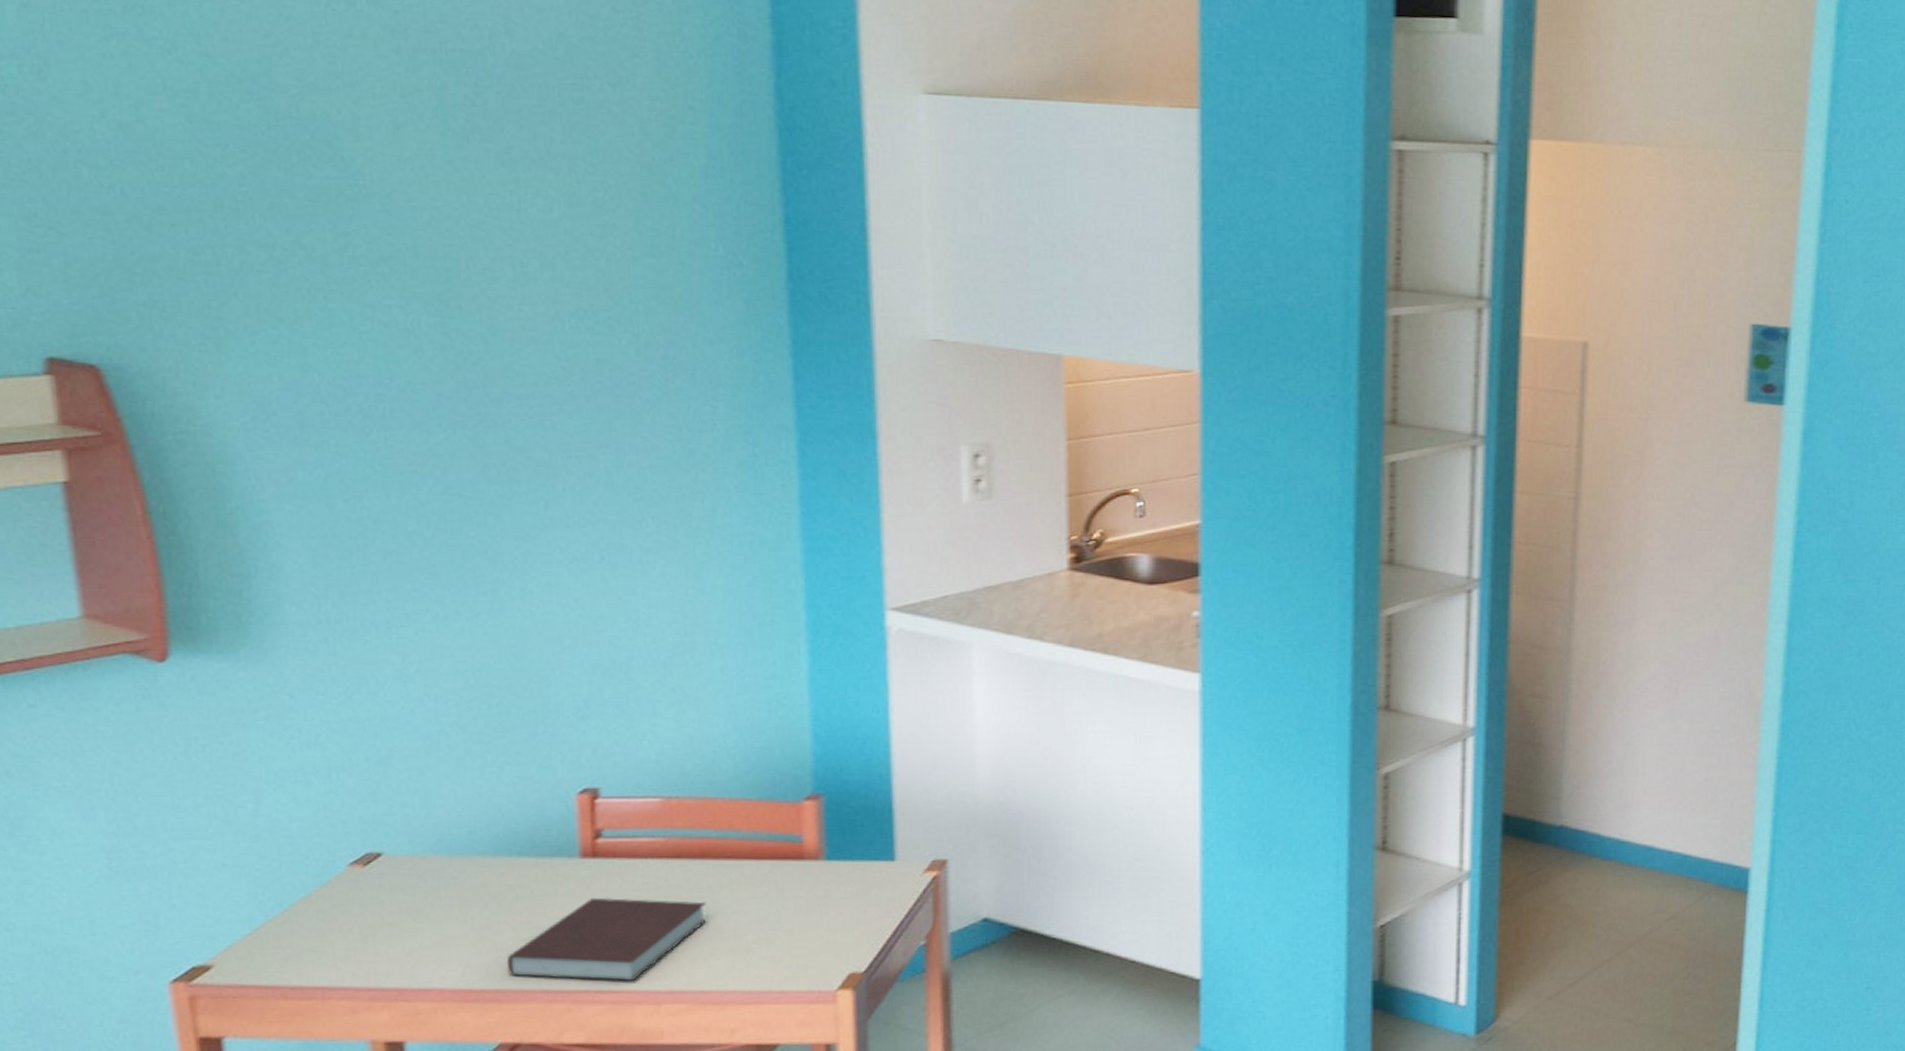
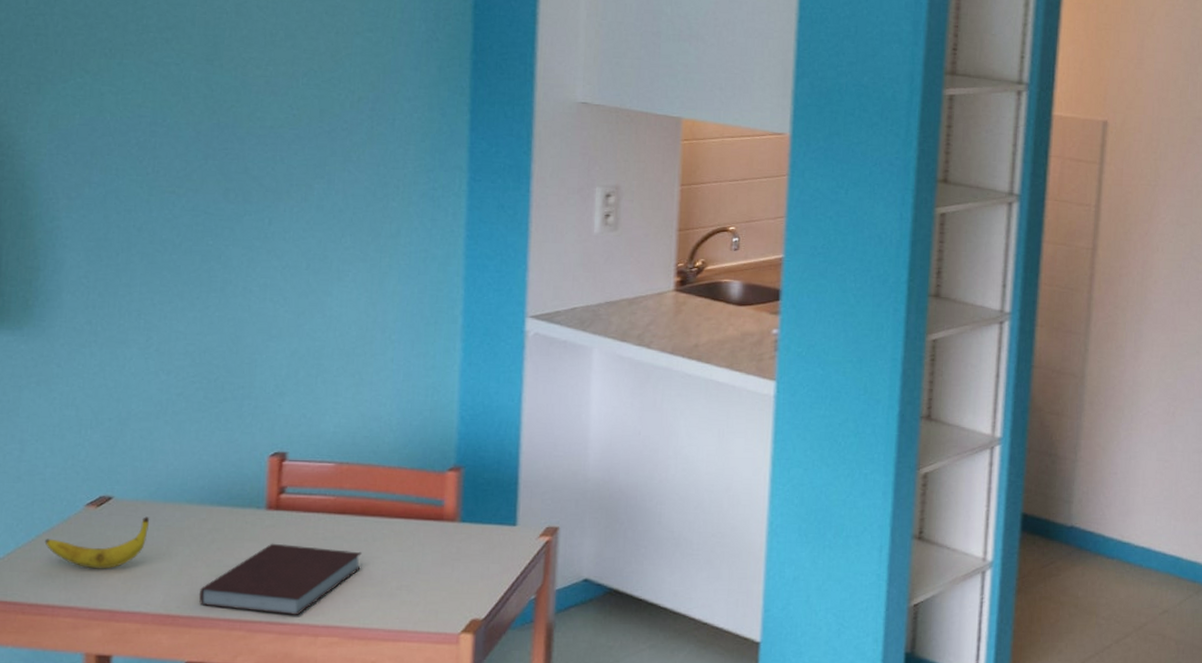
banana: none [301,874,434,941] -> present [44,516,150,569]

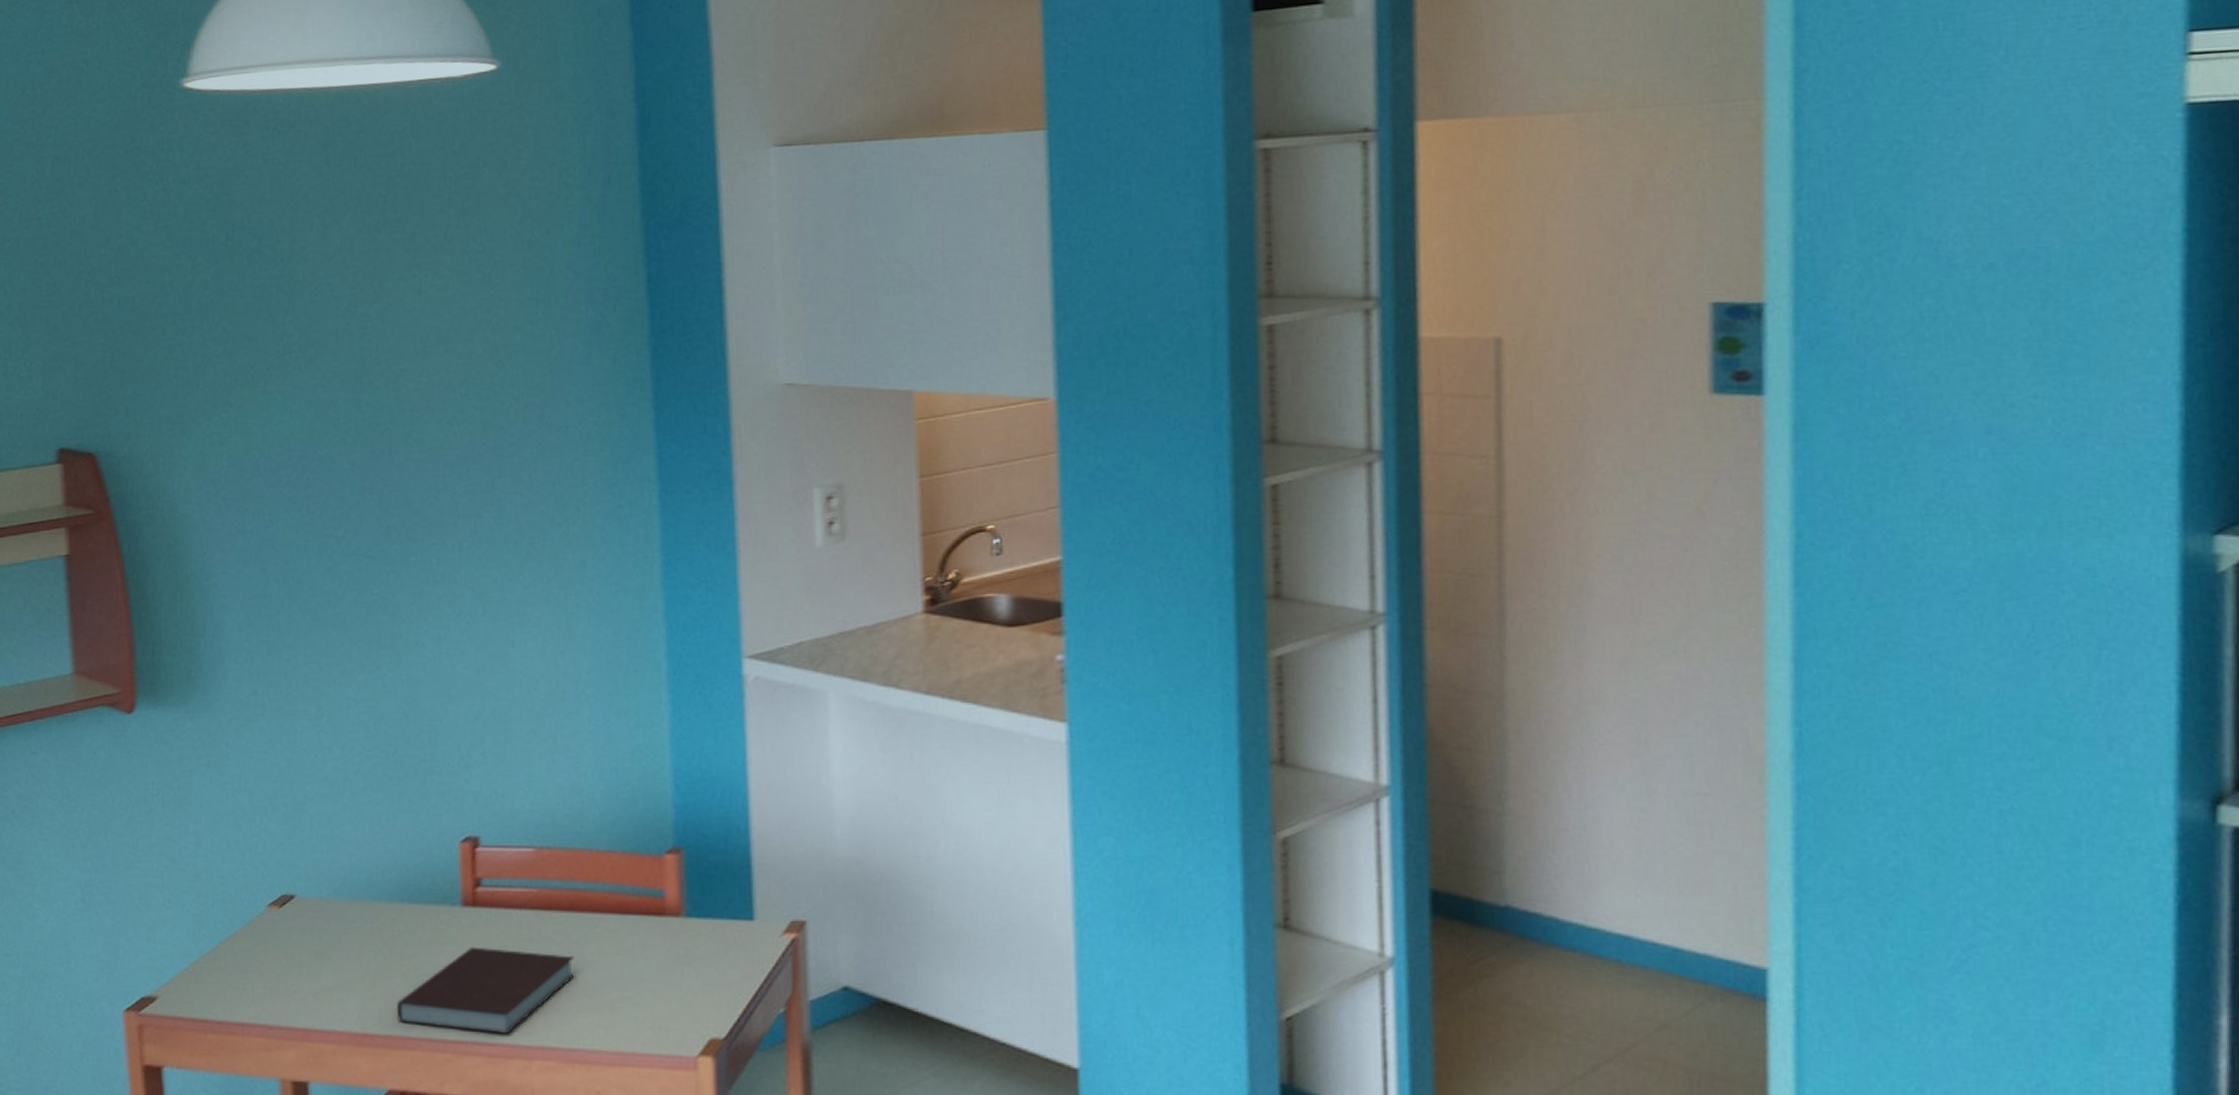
banana: present [44,516,150,569] -> none [228,917,337,980]

